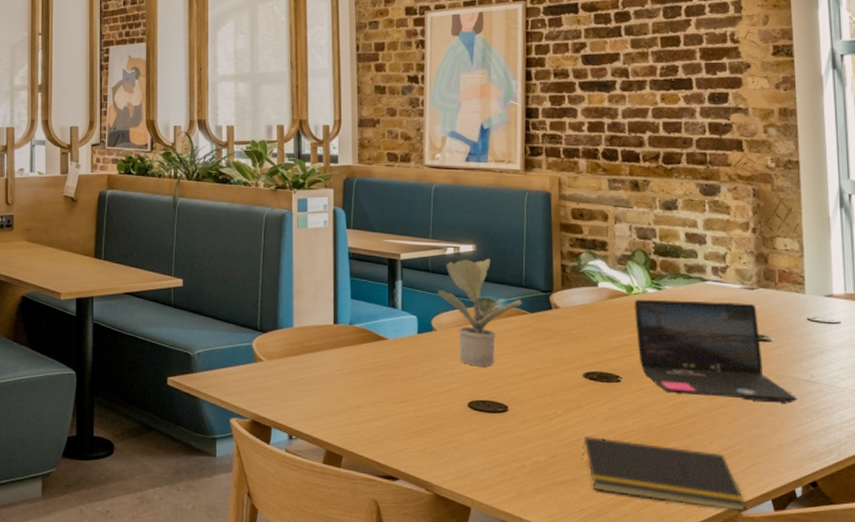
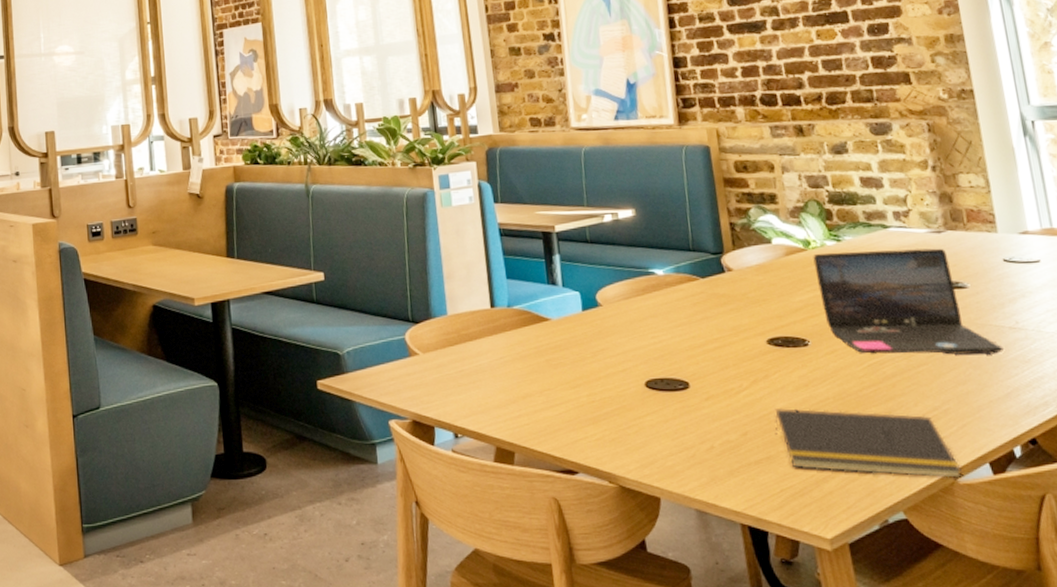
potted plant: present [437,258,523,367] -> none [598,223,693,341]

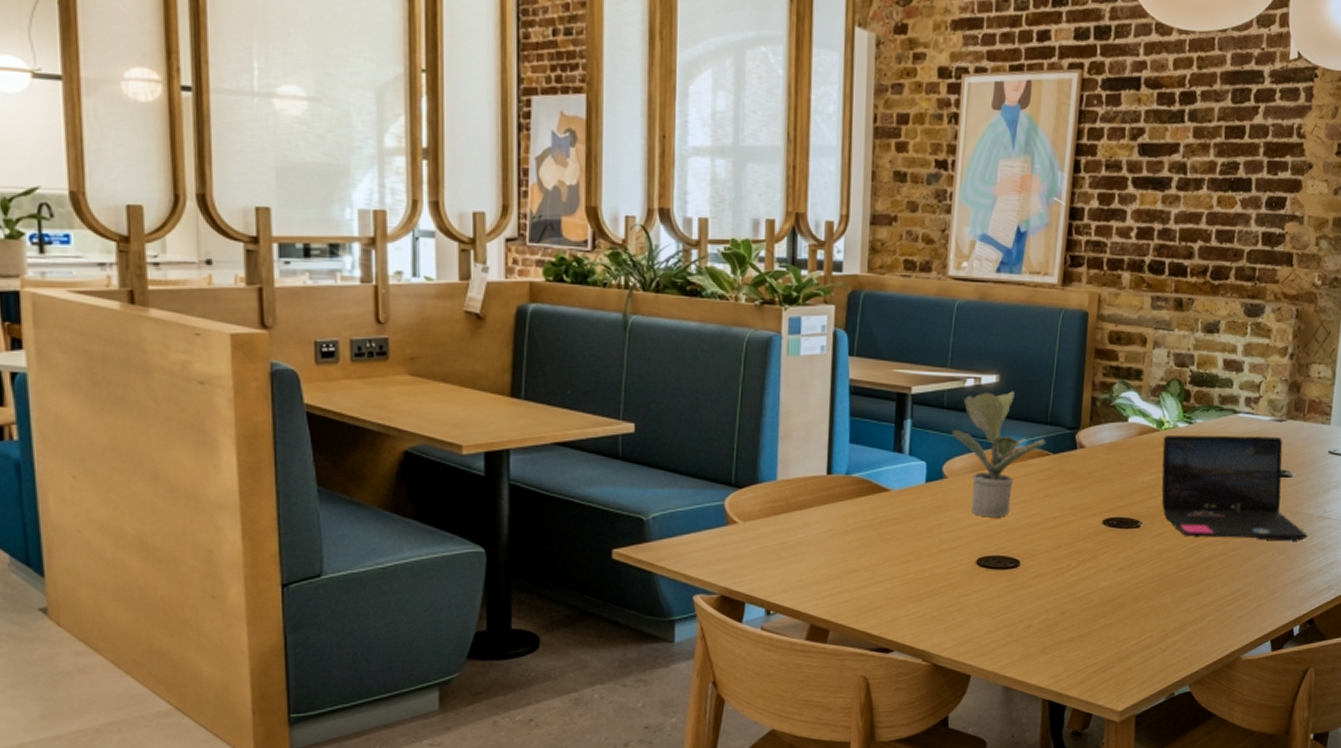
potted plant: none [598,223,693,341] -> present [951,391,1046,518]
notepad: present [774,407,962,478] -> none [1091,587,1247,654]

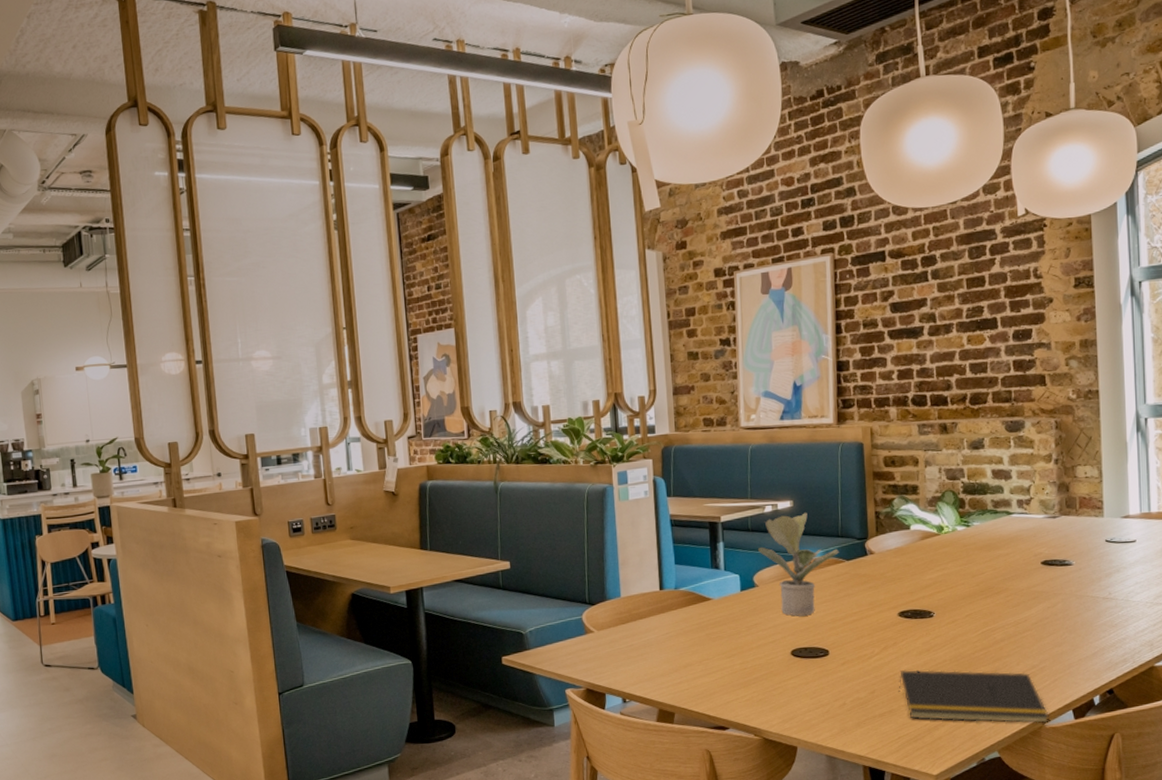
notepad: none [1091,587,1247,654] -> present [898,669,1049,723]
laptop: present [1161,434,1308,541] -> none [945,531,1096,623]

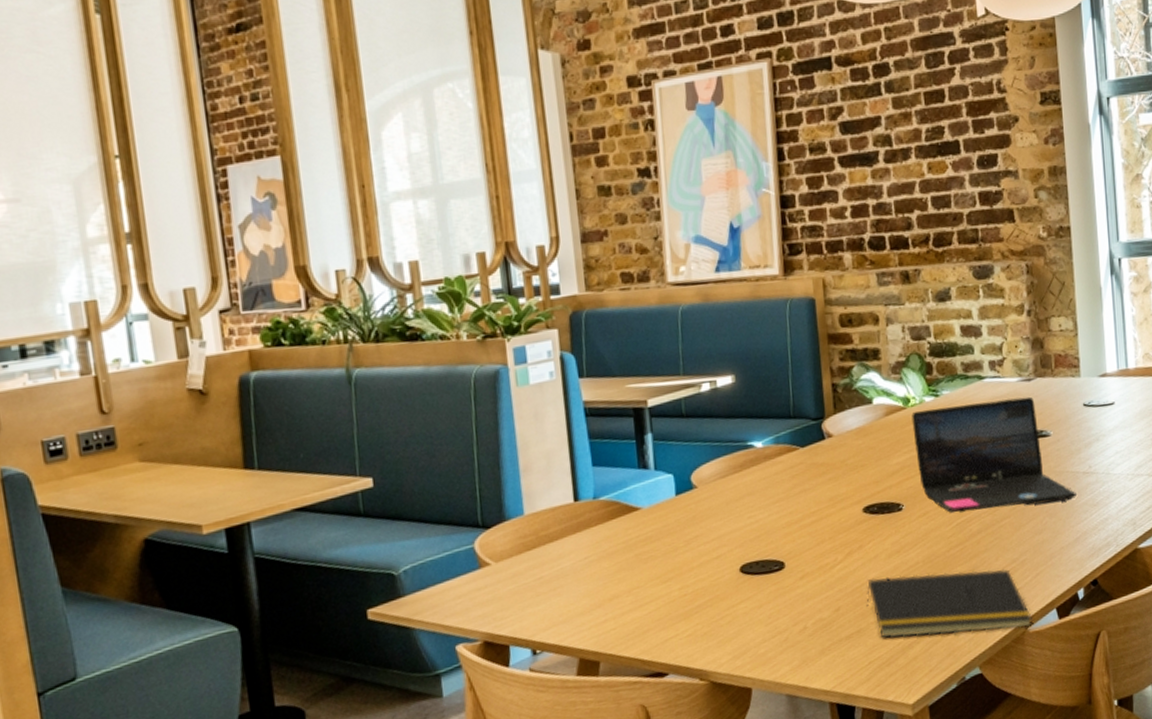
potted plant: present [757,512,840,616] -> none [694,389,793,523]
laptop: none [945,531,1096,623] -> present [911,396,1077,513]

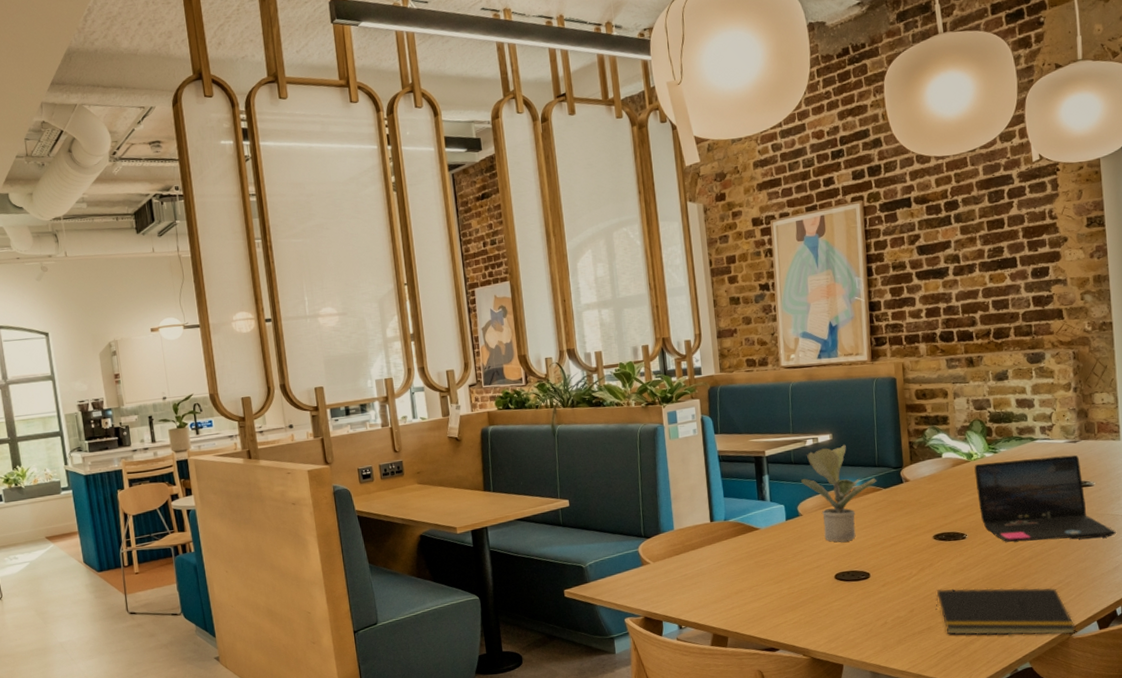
potted plant: none [694,389,793,523] -> present [800,445,877,542]

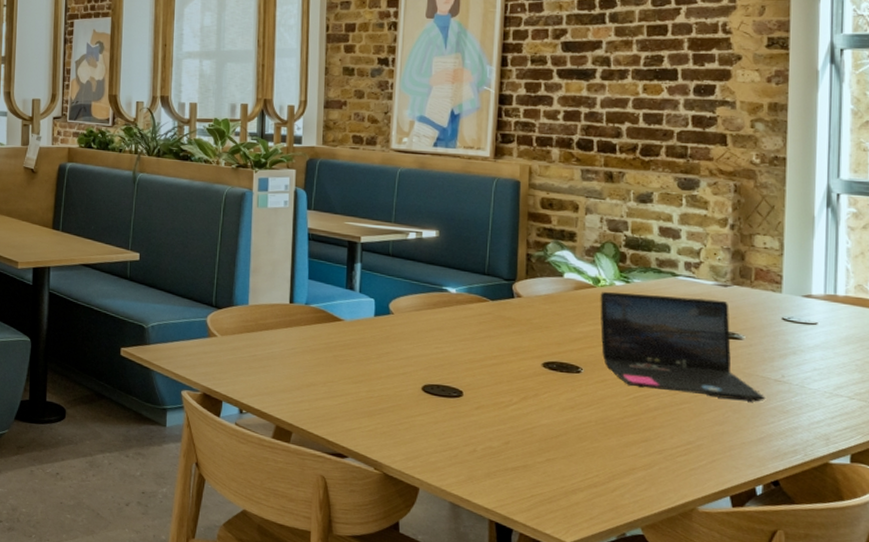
potted plant: present [800,445,877,542] -> none [396,244,485,352]
notepad: present [935,587,1076,636] -> none [535,424,703,506]

